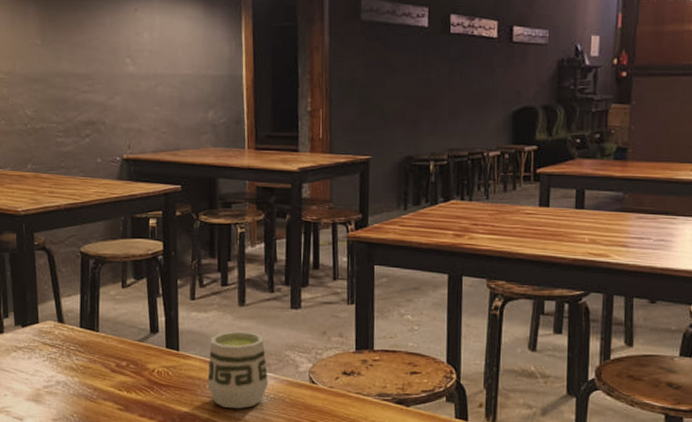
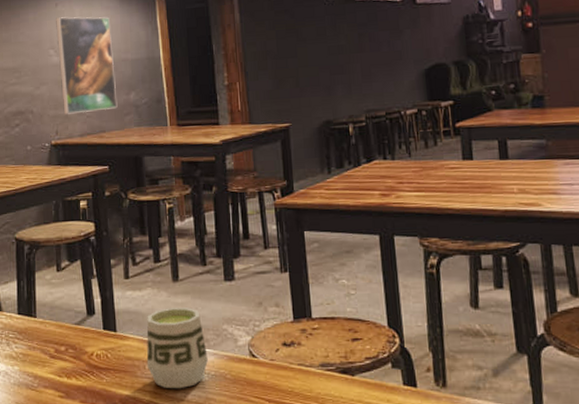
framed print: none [134,24,195,129] -> present [56,17,118,115]

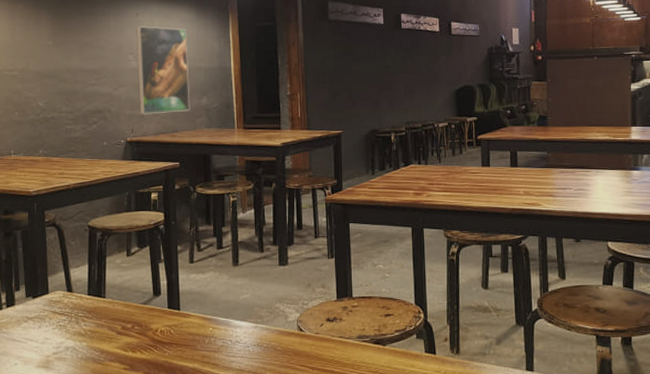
cup: present [146,308,208,389] -> none [206,289,261,360]

